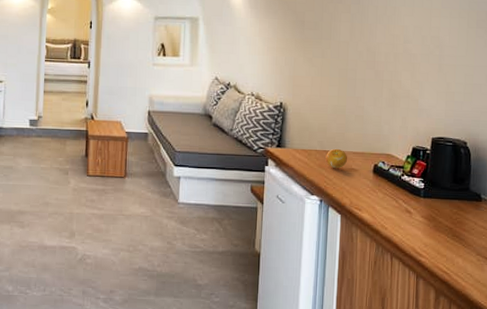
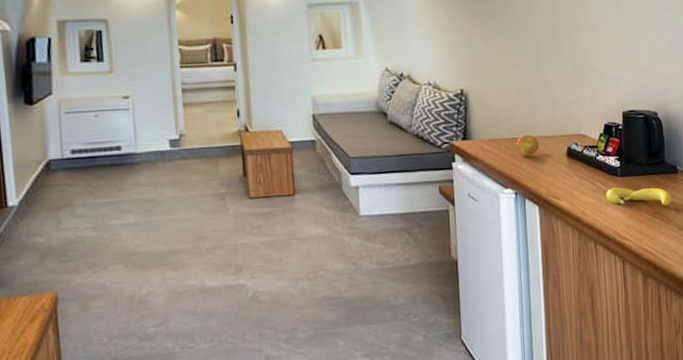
banana: none [407,207,472,231] -> present [606,187,672,206]

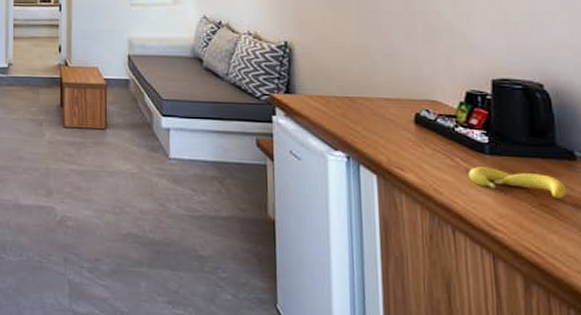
fruit: present [516,134,540,157] -> none [349,94,379,119]

